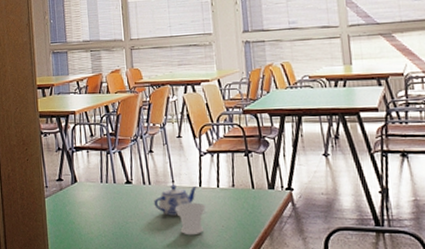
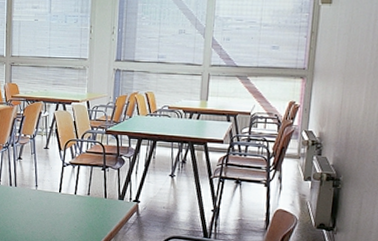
teapot: present [154,185,197,216] -> none [18,188,57,215]
cup: present [174,202,206,235] -> none [35,204,63,232]

